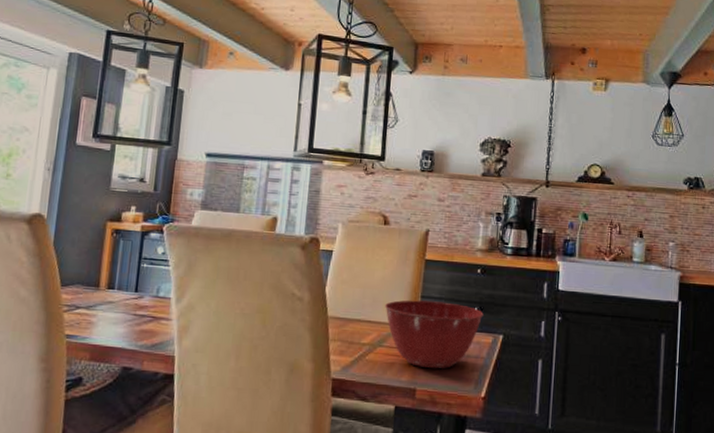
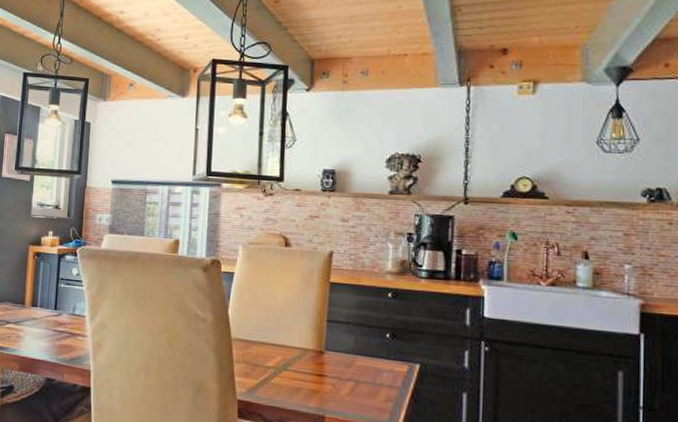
mixing bowl: present [385,300,484,369] -> none [289,323,397,397]

